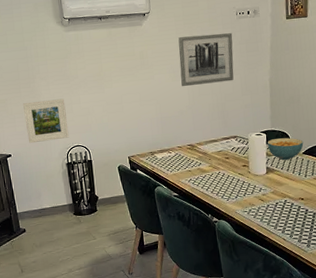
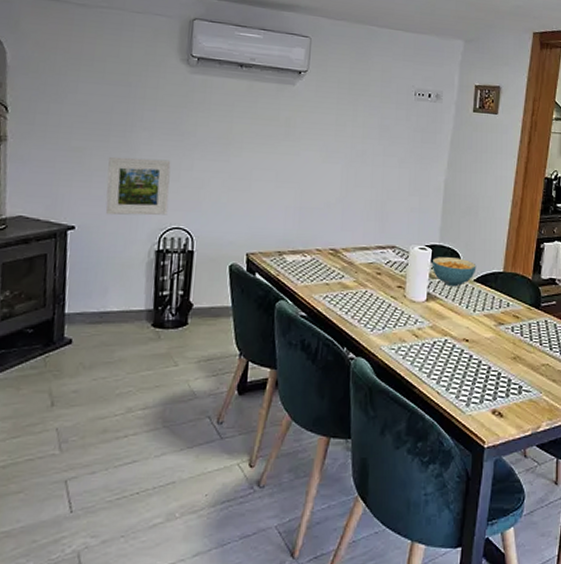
wall art: present [178,33,234,87] -> none [334,109,407,175]

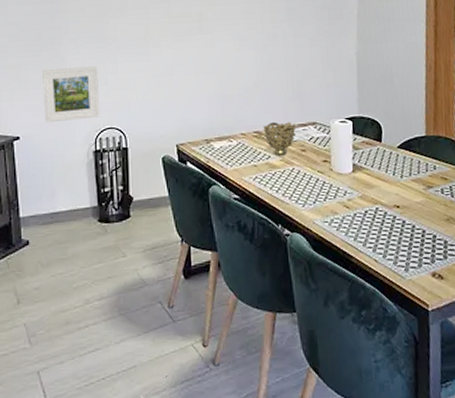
decorative bowl: none [339,241,375,276] -> present [263,122,296,156]
cereal bowl: present [433,257,477,287] -> none [354,127,399,156]

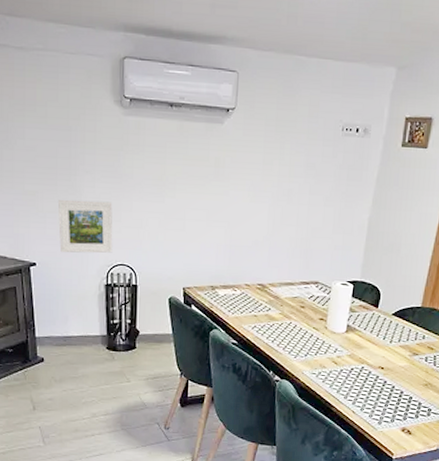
decorative bowl: present [263,122,296,156] -> none [266,277,299,309]

